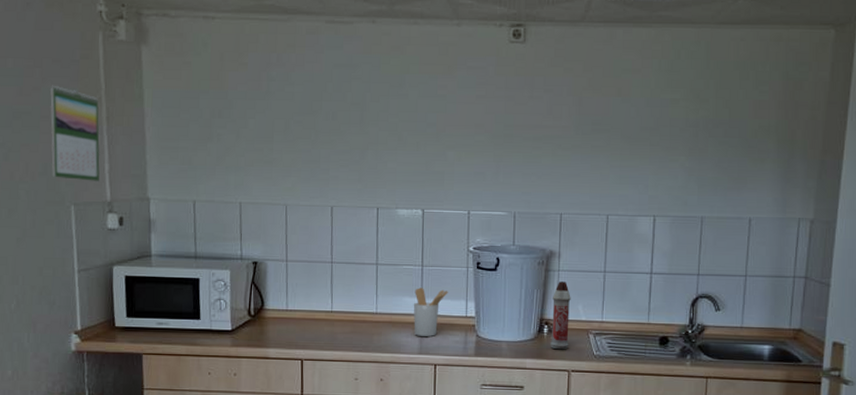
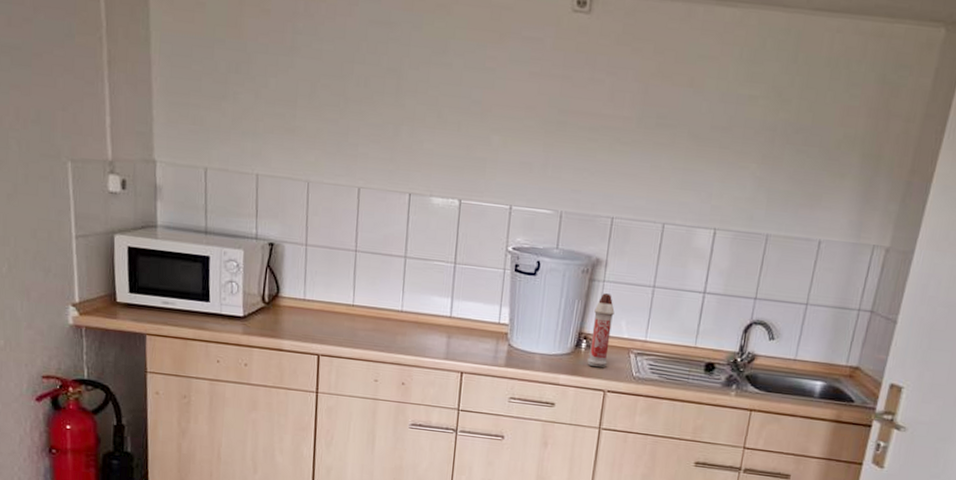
calendar: present [50,85,100,181] -> none [43,17,101,136]
utensil holder: present [413,287,448,336] -> none [441,287,482,342]

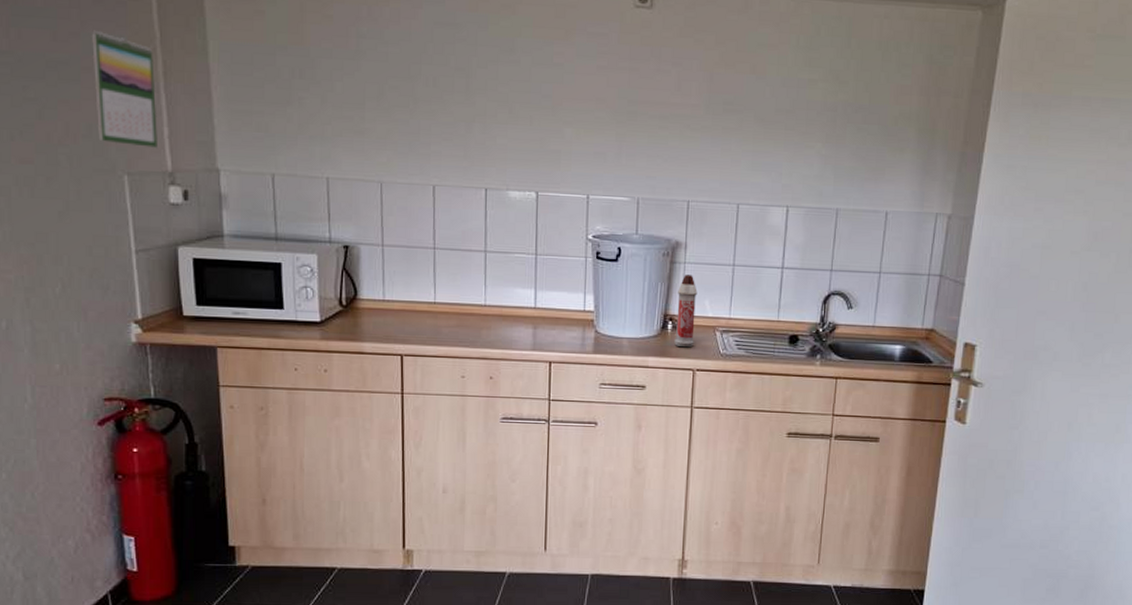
calendar: none [43,17,101,136] -> present [92,30,157,148]

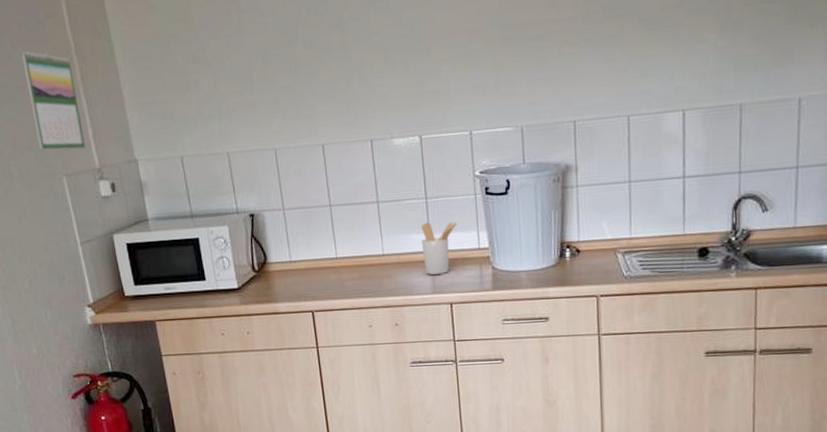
utensil holder: none [526,278,565,332] -> present [421,221,457,275]
spray bottle: present [674,275,698,348] -> none [573,198,595,274]

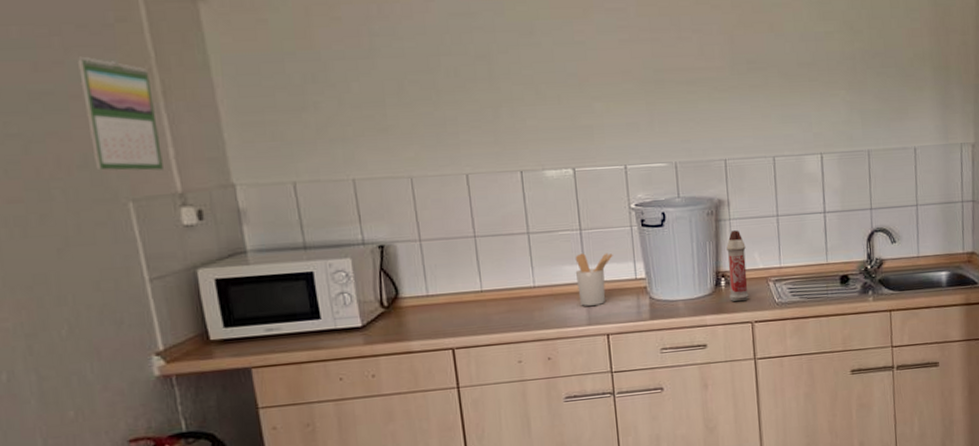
spray bottle: none [573,198,595,274] -> present [726,230,749,302]

